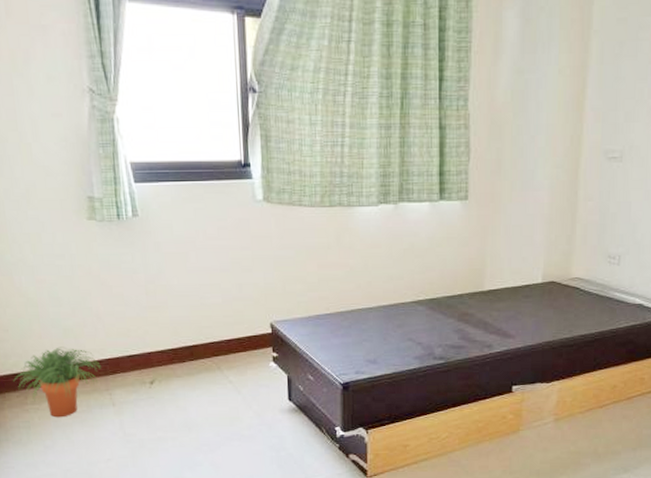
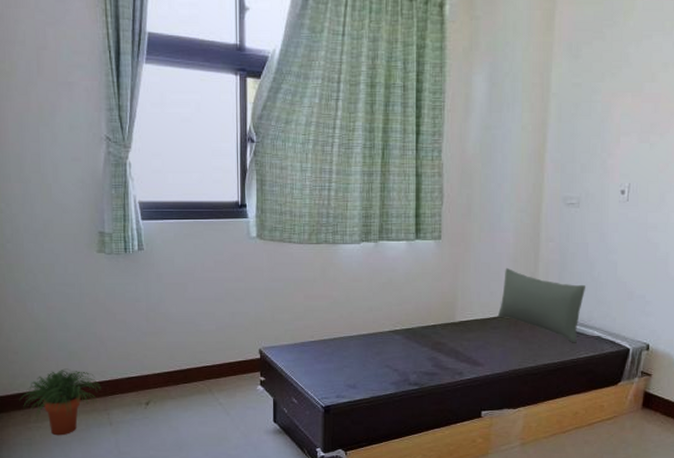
pillow: none [530,231,627,312] -> present [497,268,585,343]

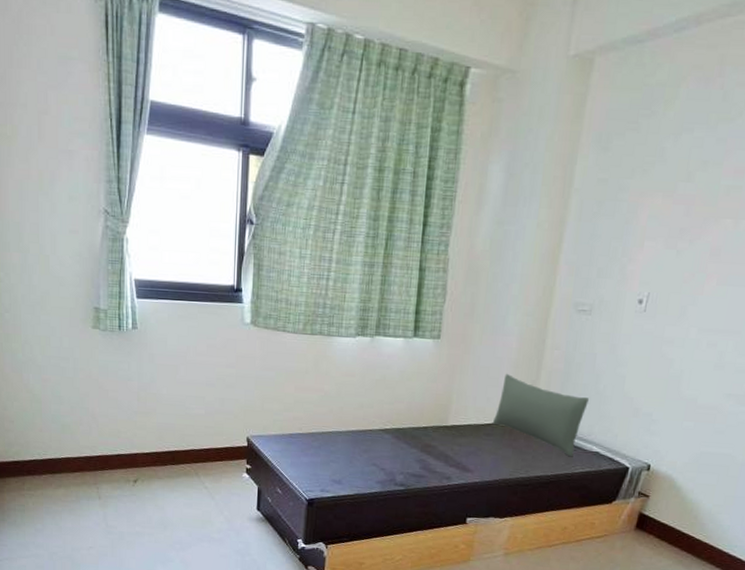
potted plant: present [20,368,101,435] -> none [15,440,92,504]

